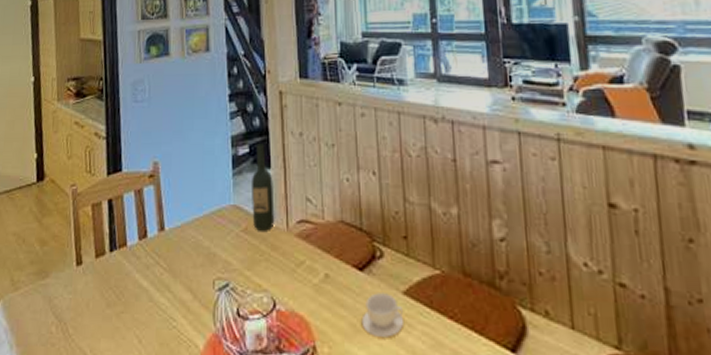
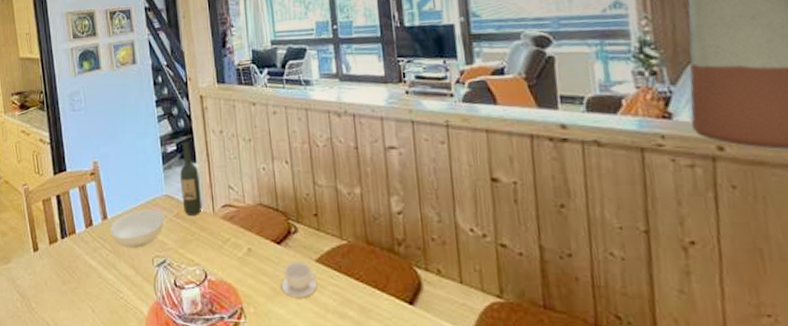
bowl: none [167,221,231,267] -> present [110,209,165,248]

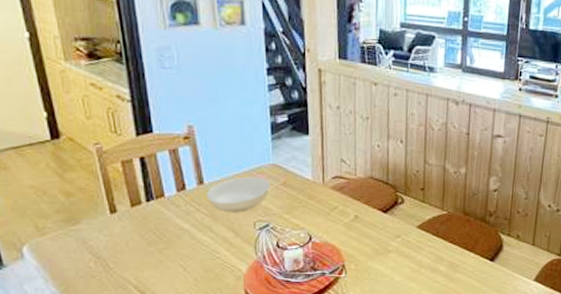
wine bottle: present [179,141,203,215] -> none [289,113,312,185]
teacup: present [281,260,318,297] -> none [382,226,417,256]

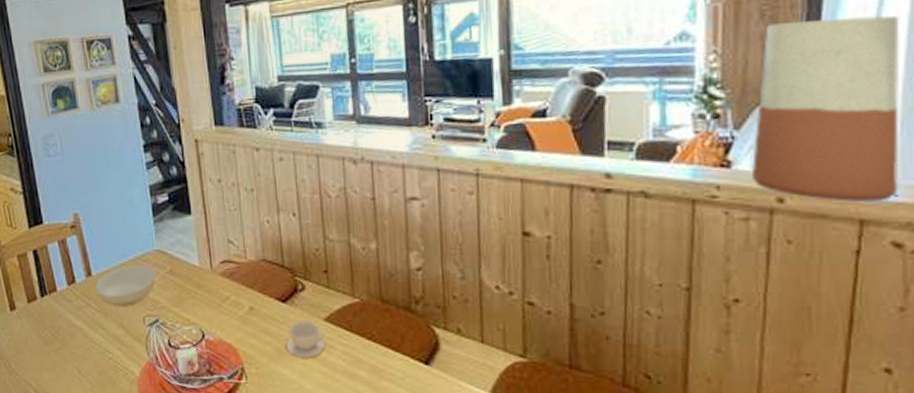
teacup: none [382,226,417,256] -> present [285,319,326,358]

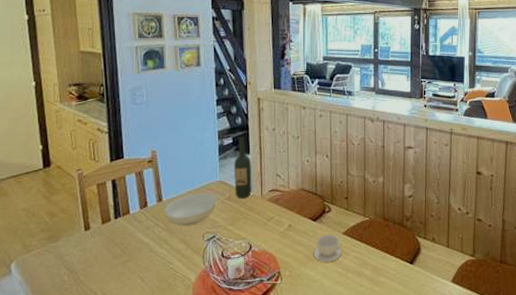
wine bottle: none [172,191,199,272] -> present [233,136,252,198]

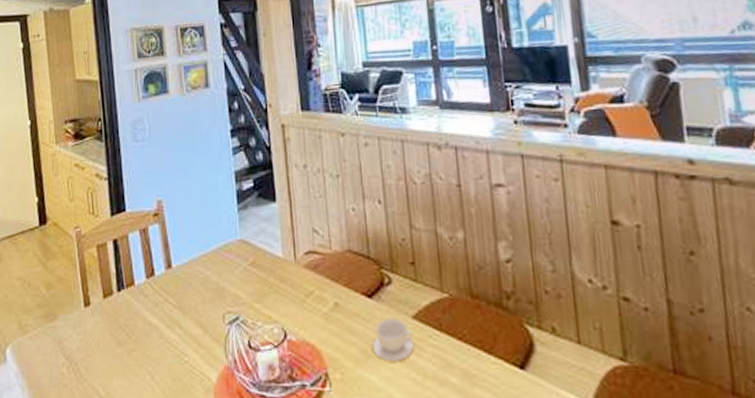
bowl: present [164,193,217,226] -> none [175,256,238,302]
wine bottle: present [233,136,252,198] -> none [256,177,282,264]

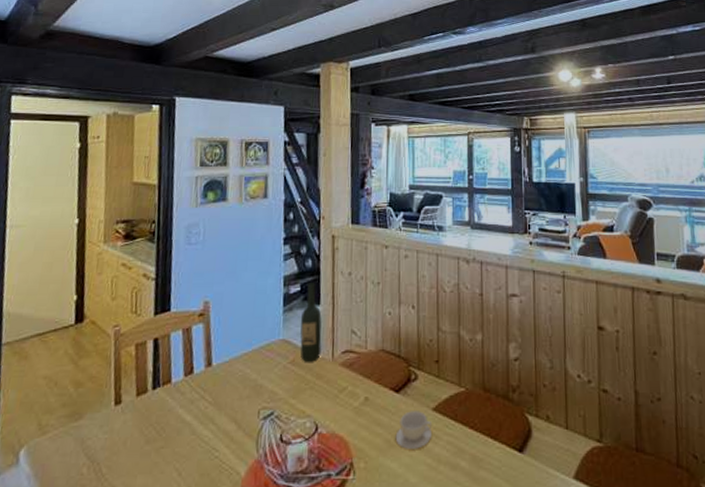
wine bottle: none [256,177,282,264] -> present [300,282,322,362]

